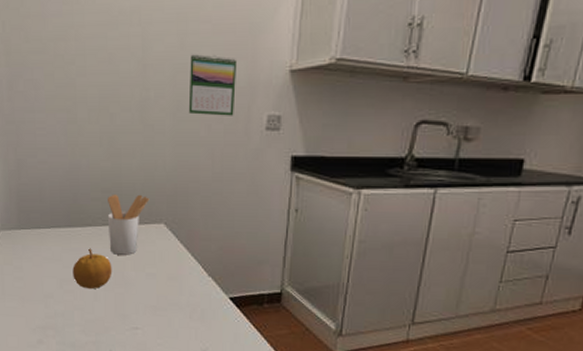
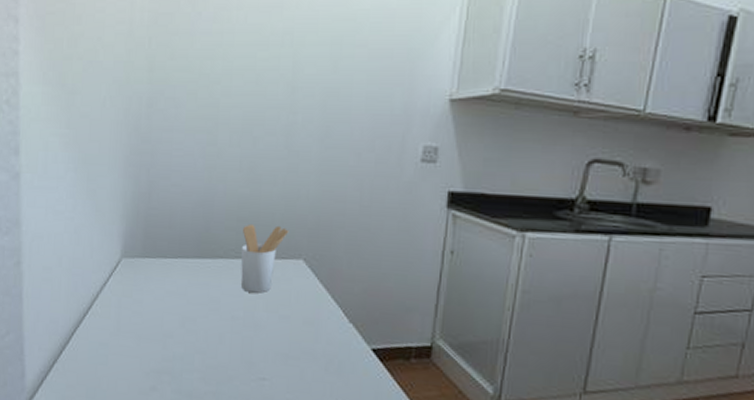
fruit: present [72,248,112,290] -> none [197,283,242,331]
calendar: present [188,54,238,116] -> none [337,79,393,145]

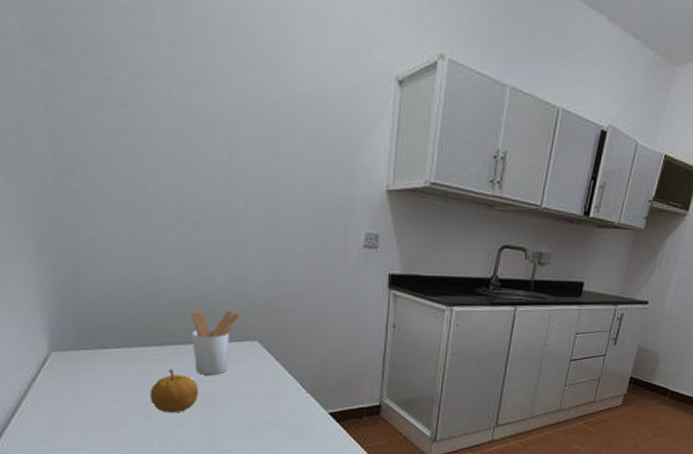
fruit: none [197,283,242,331] -> present [150,369,199,414]

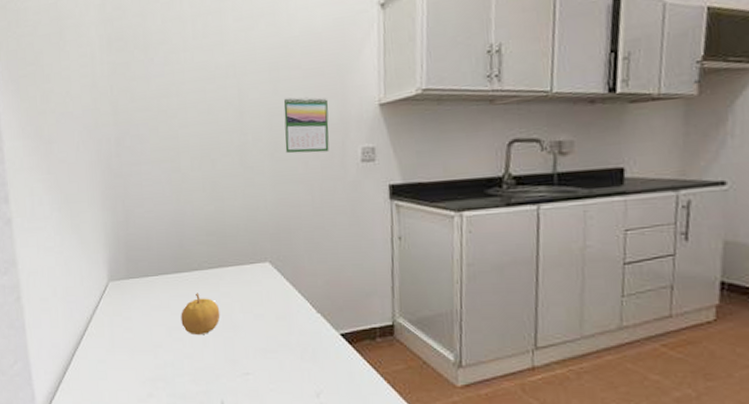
utensil holder: present [191,309,241,375] -> none [212,234,253,297]
calendar: none [282,165,334,232] -> present [283,97,329,154]

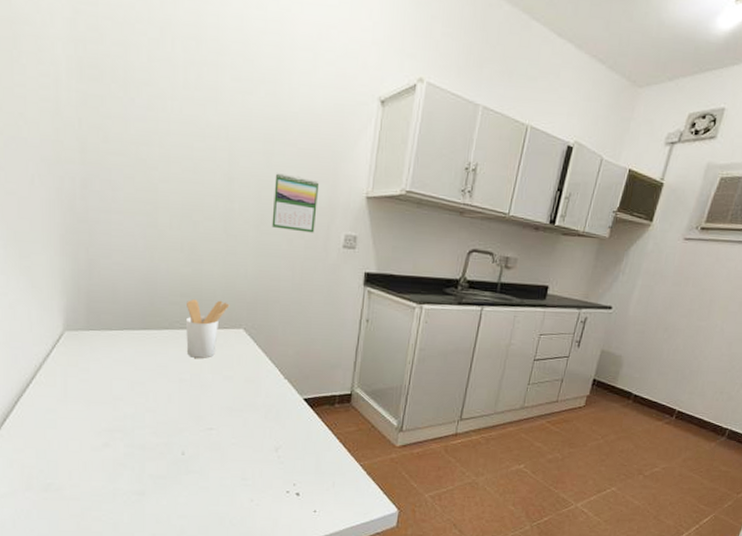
fruit: present [180,293,220,336] -> none [146,351,189,392]
utensil holder: none [212,234,253,297] -> present [185,298,230,358]

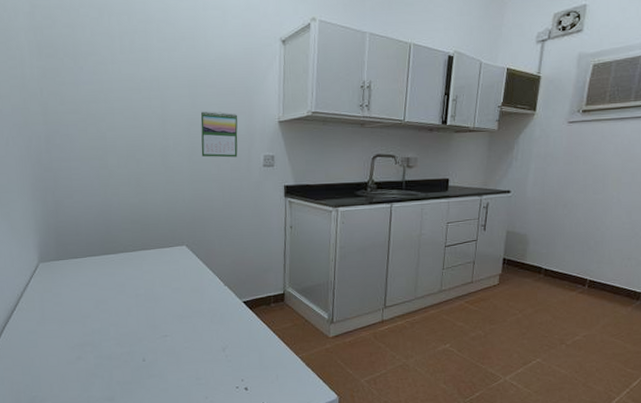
utensil holder: present [185,298,230,358] -> none [137,223,173,275]

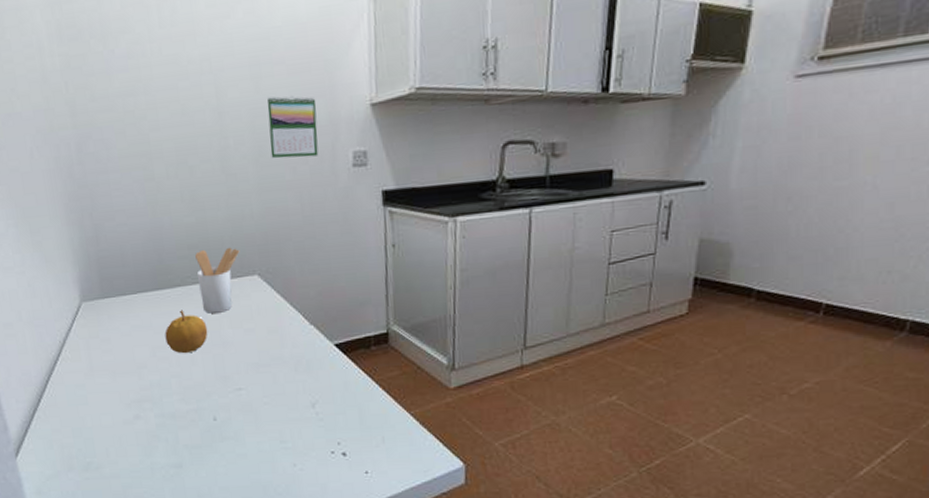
fruit: none [107,271,143,307] -> present [164,310,208,354]
utensil holder: none [137,223,173,275] -> present [195,247,240,314]

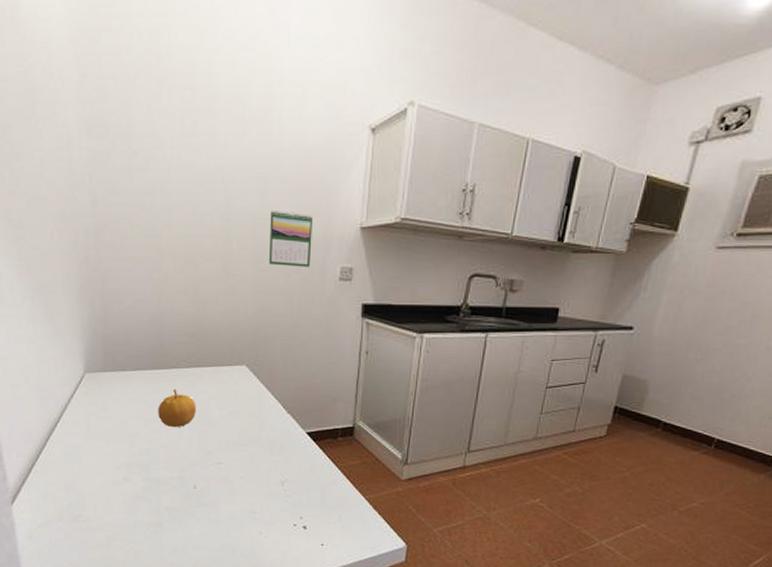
utensil holder: present [195,247,240,314] -> none [191,338,232,395]

